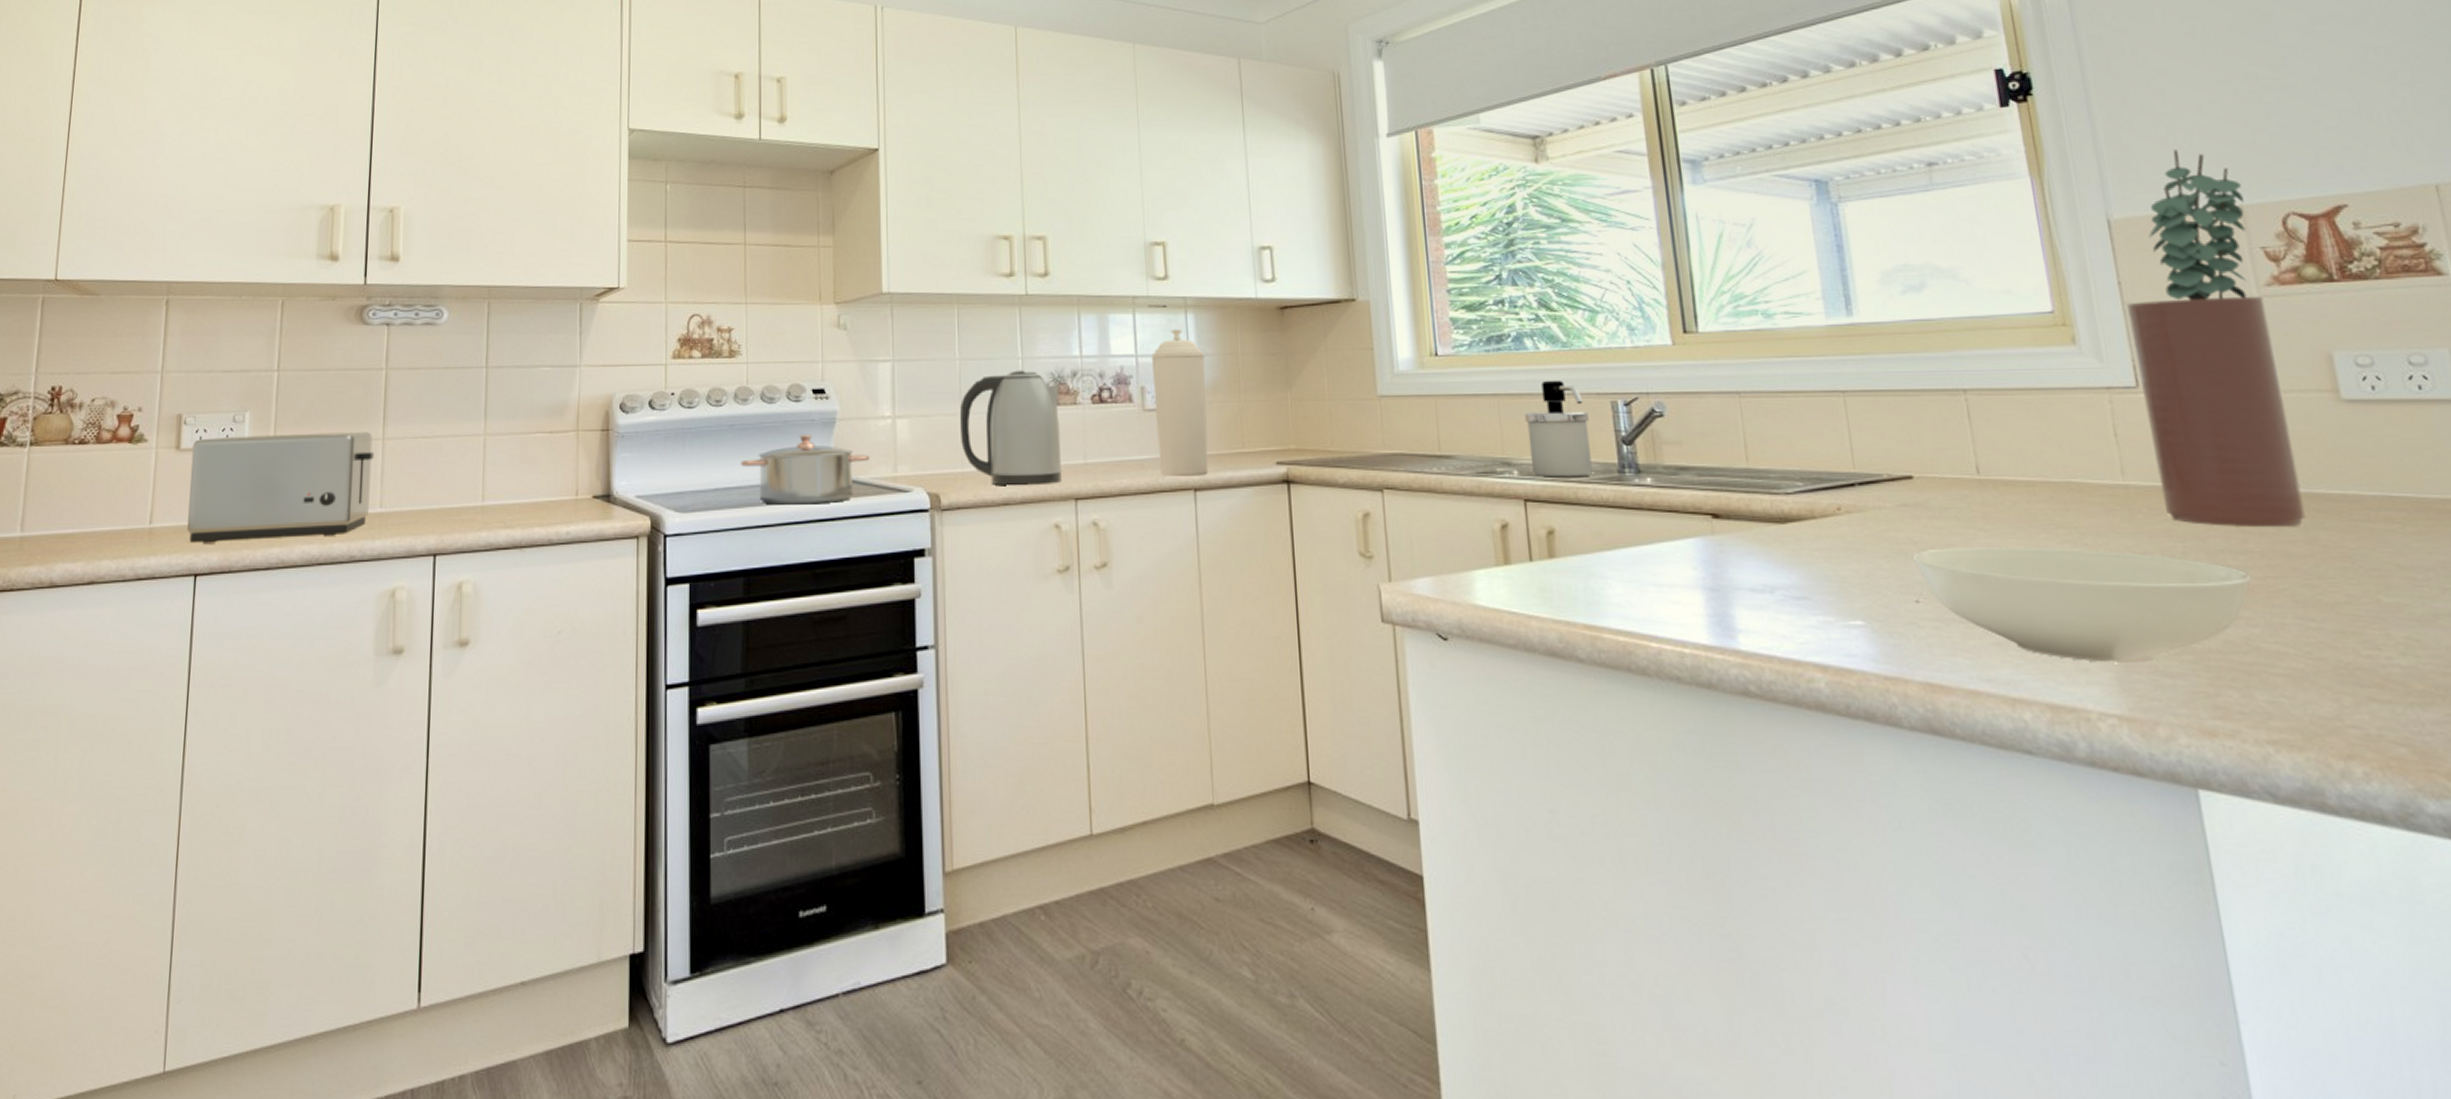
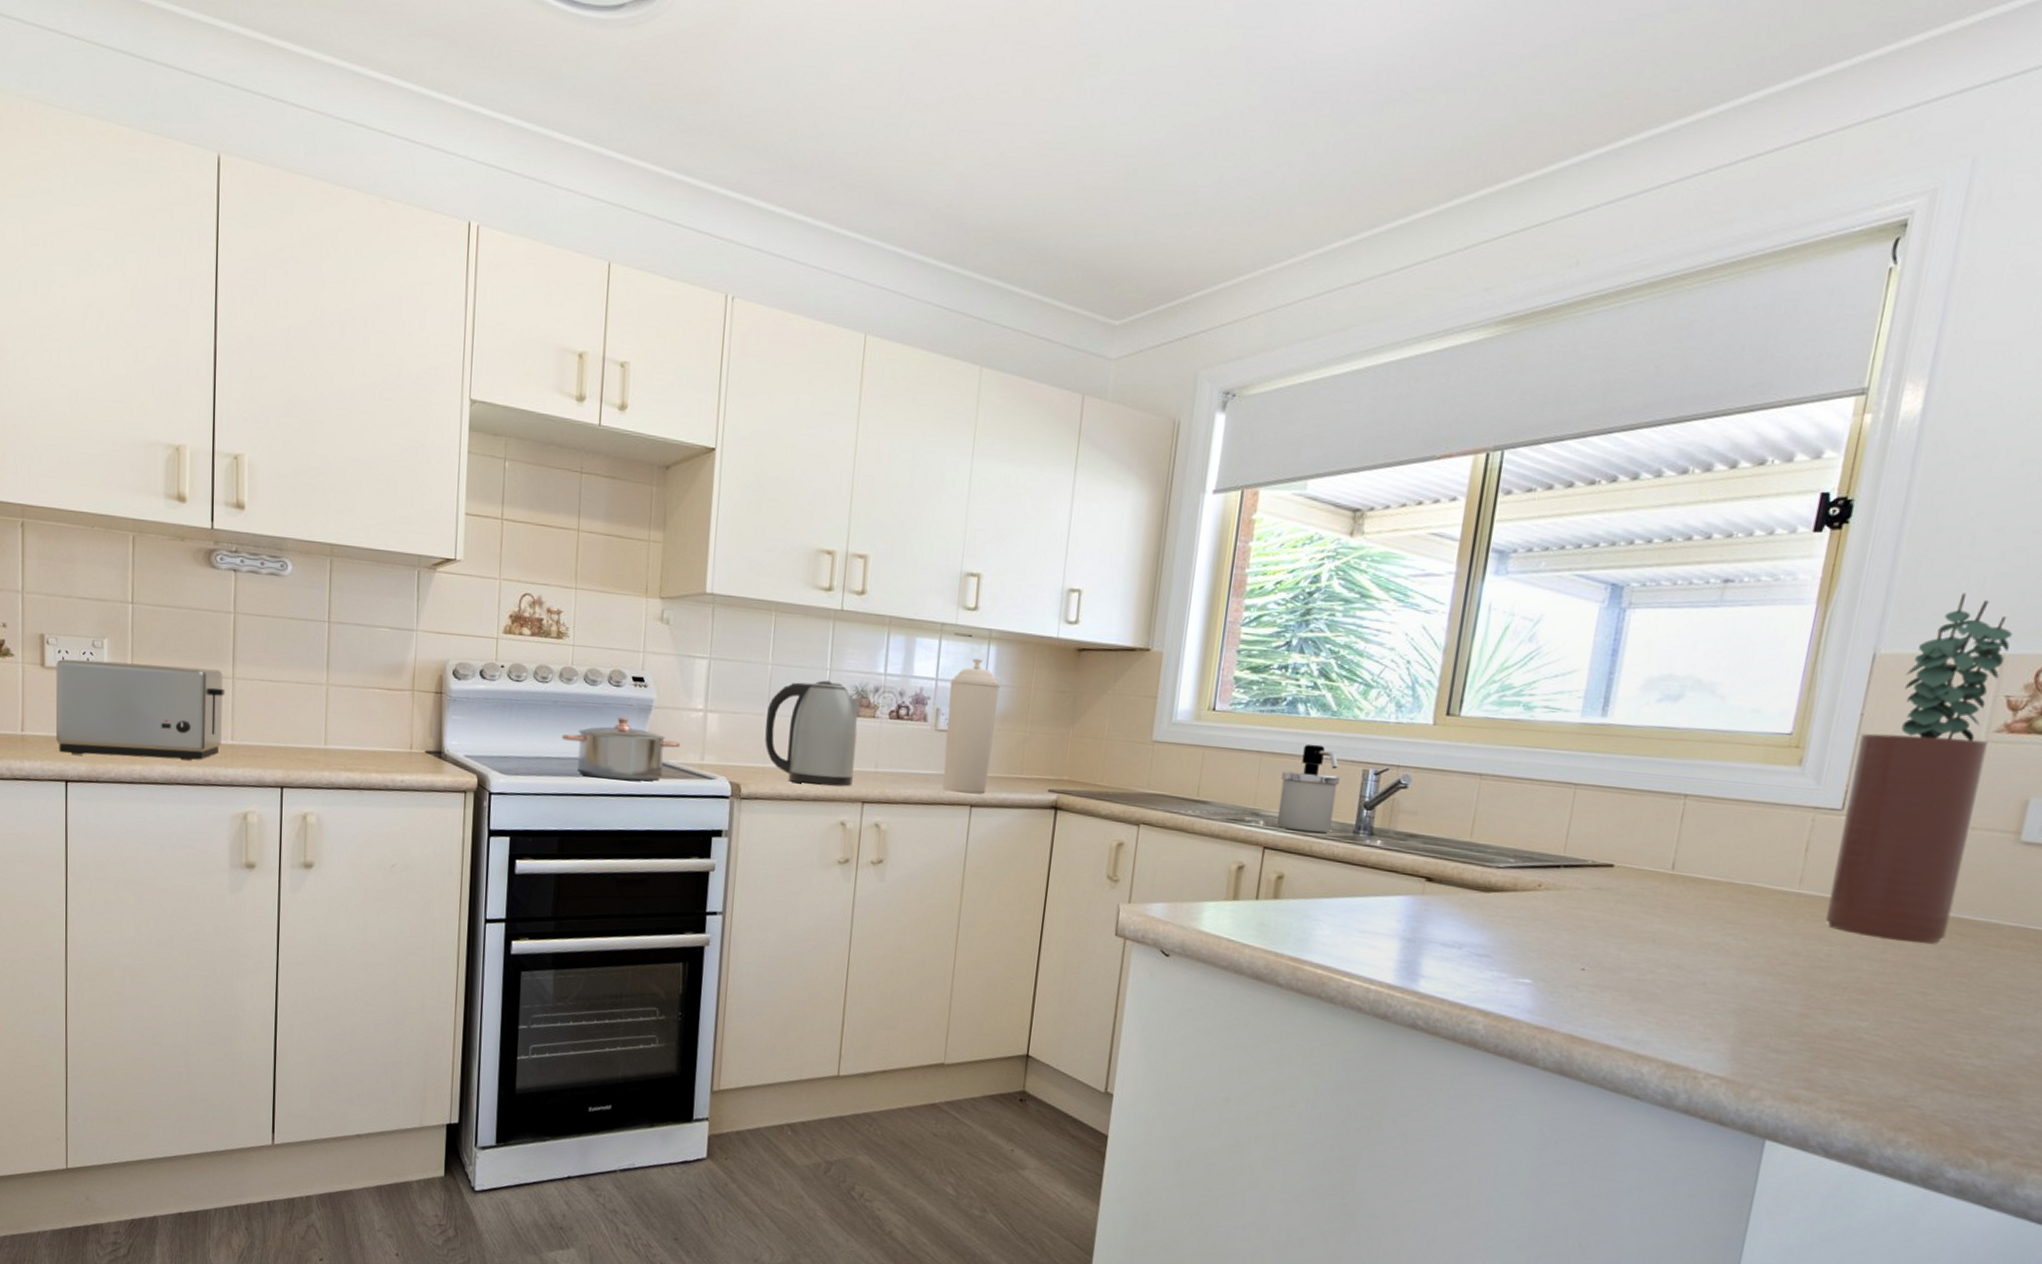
bowl: present [1912,546,2252,663] -> none [1590,928,1878,1039]

